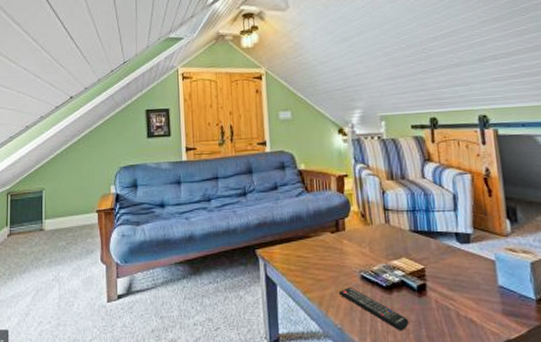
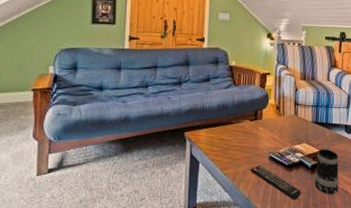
mug: none [422,260,460,324] -> present [314,146,339,194]

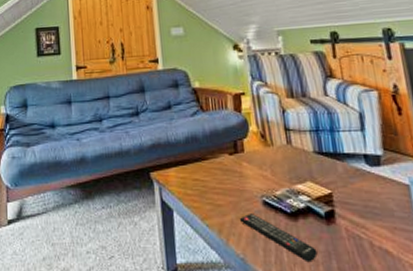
mug: present [314,146,339,194] -> none [330,184,374,255]

